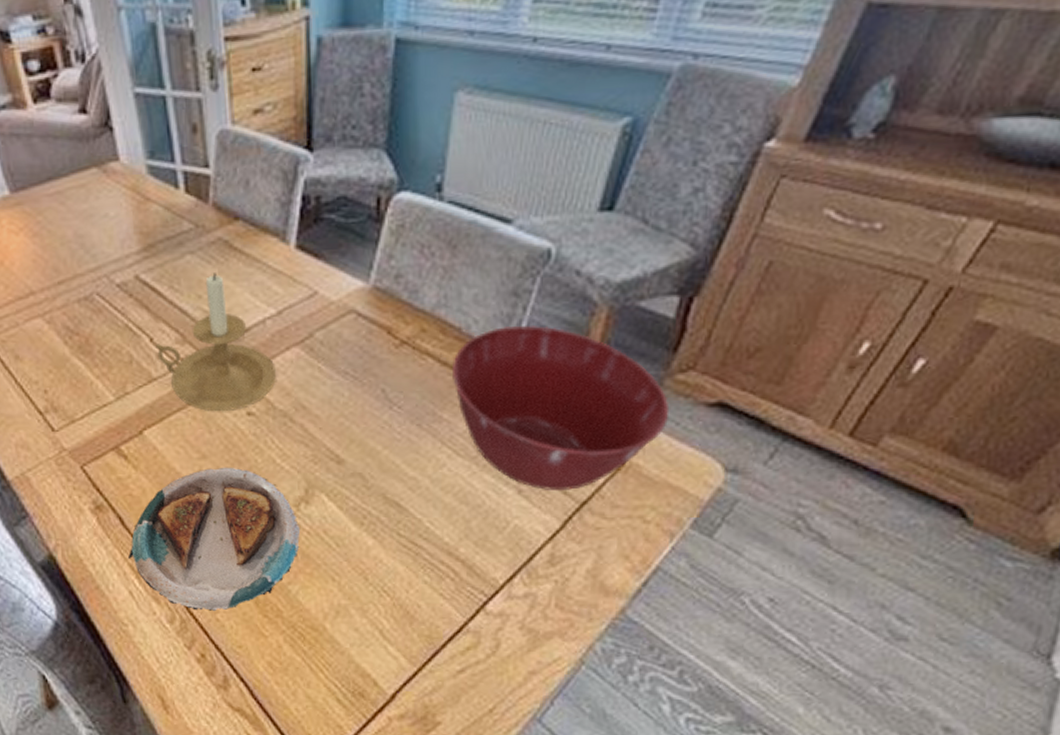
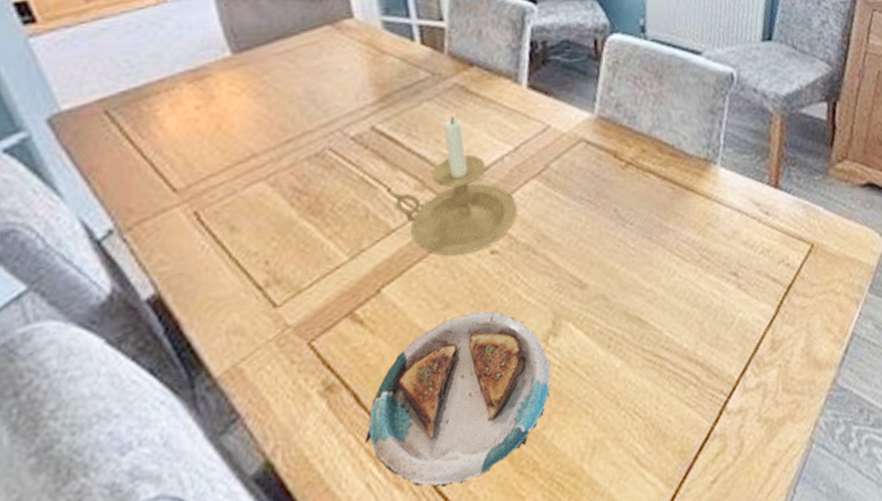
mixing bowl: present [453,324,670,490] -> none [670,136,838,281]

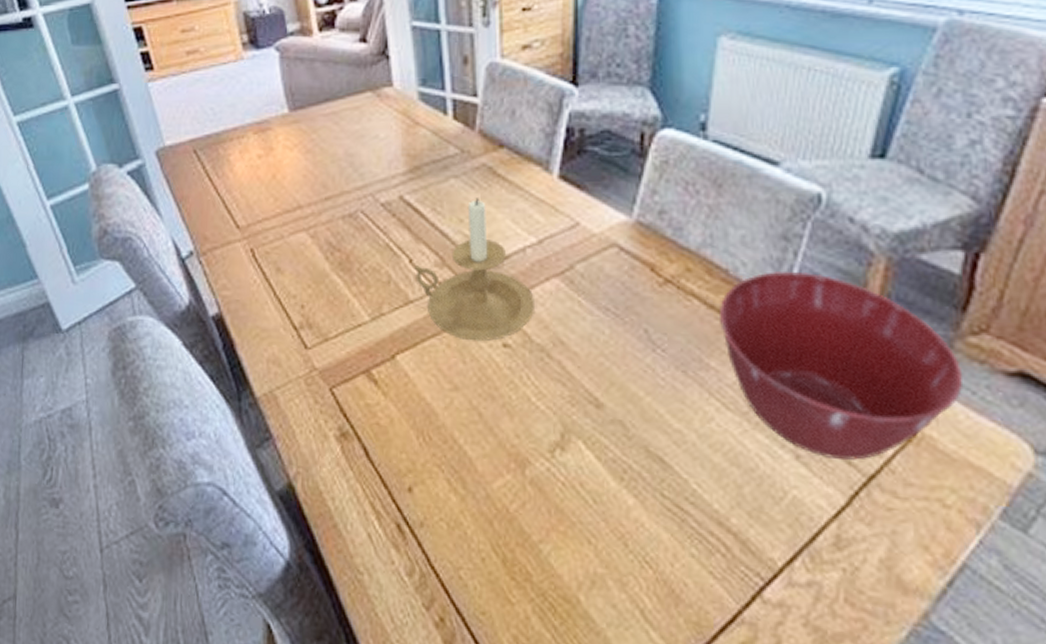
plate: present [364,311,551,488] -> none [369,401,555,567]
mixing bowl: none [670,136,838,281] -> present [720,271,964,460]

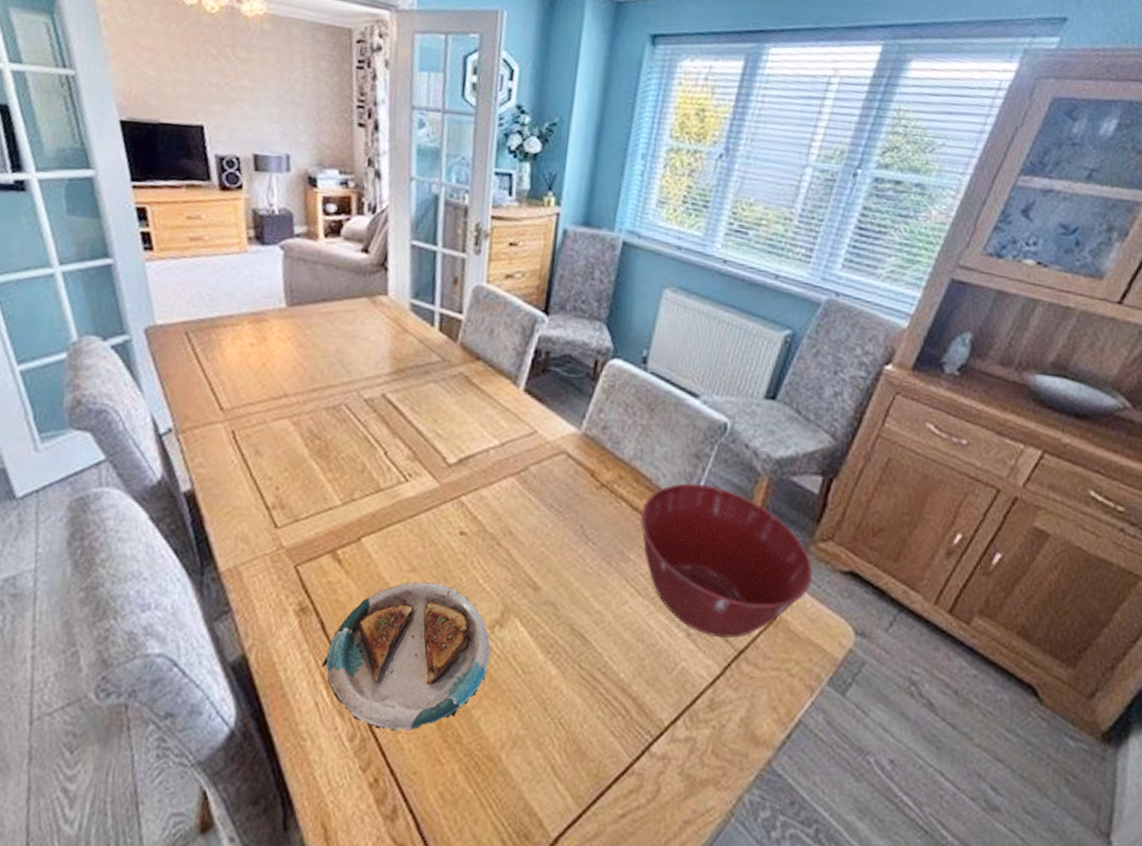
plate: none [369,401,555,567] -> present [321,581,492,731]
candle holder: present [414,198,534,342] -> none [388,402,492,529]

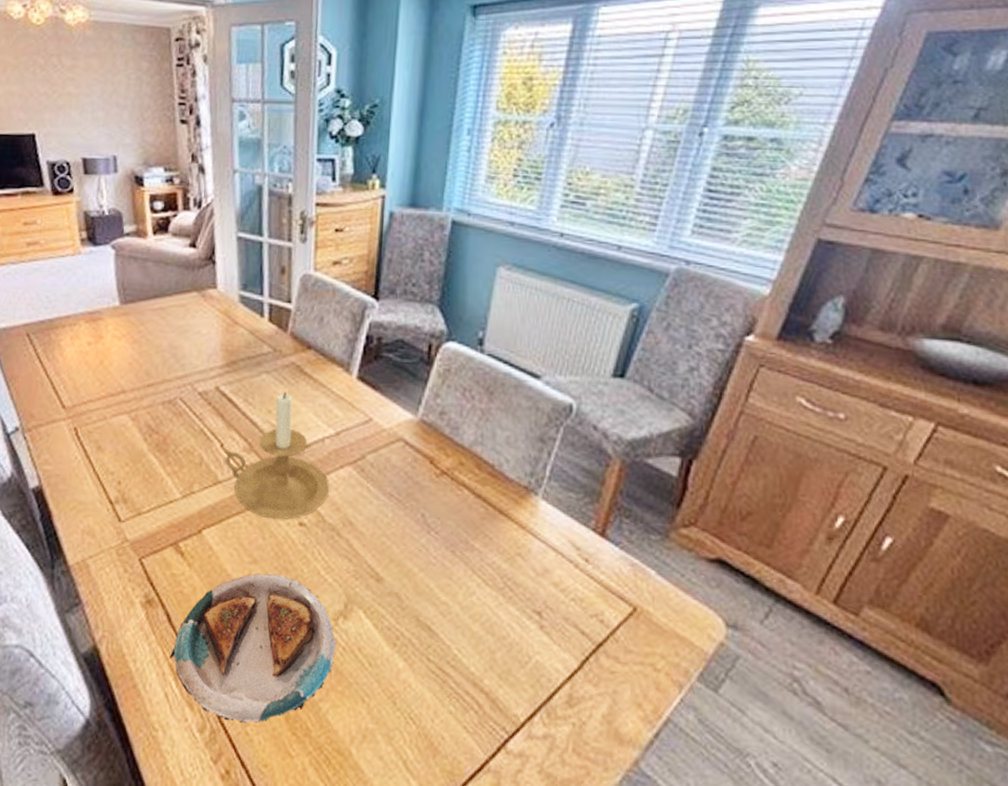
candle holder: none [388,402,492,529] -> present [224,392,329,520]
mixing bowl: present [641,483,813,638] -> none [485,468,675,630]

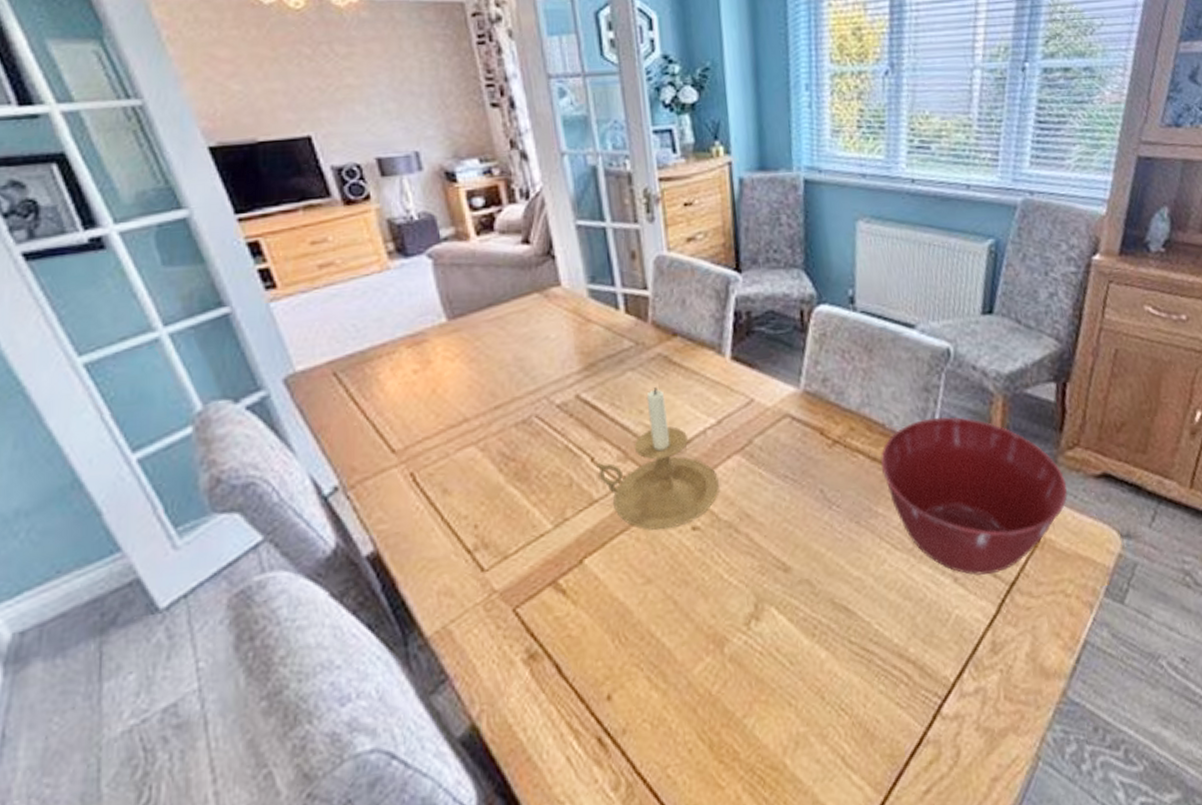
plate: present [168,573,337,723] -> none [565,589,753,769]
mixing bowl: none [485,468,675,630] -> present [880,416,1068,575]

